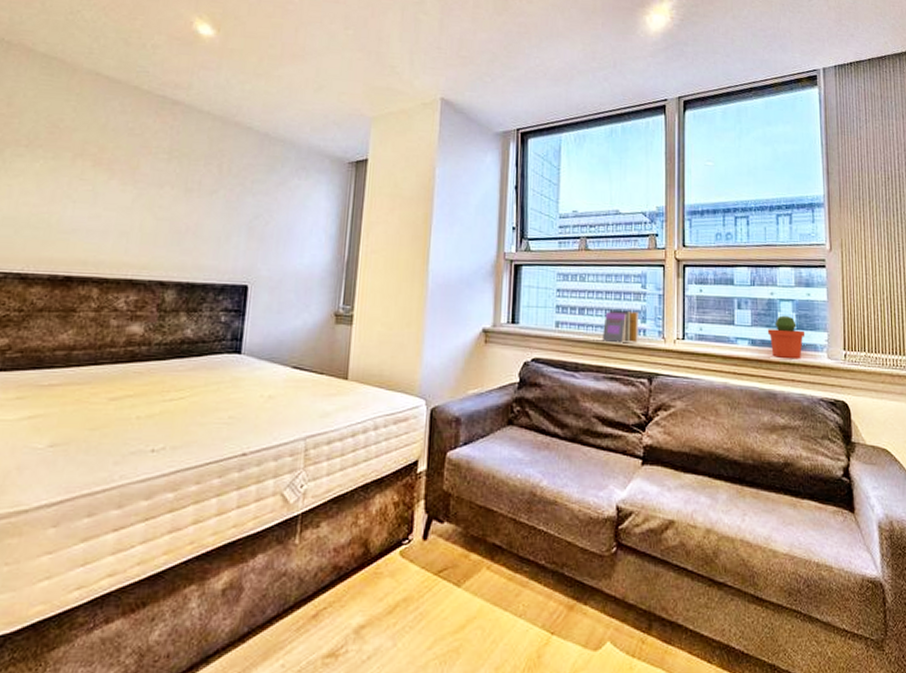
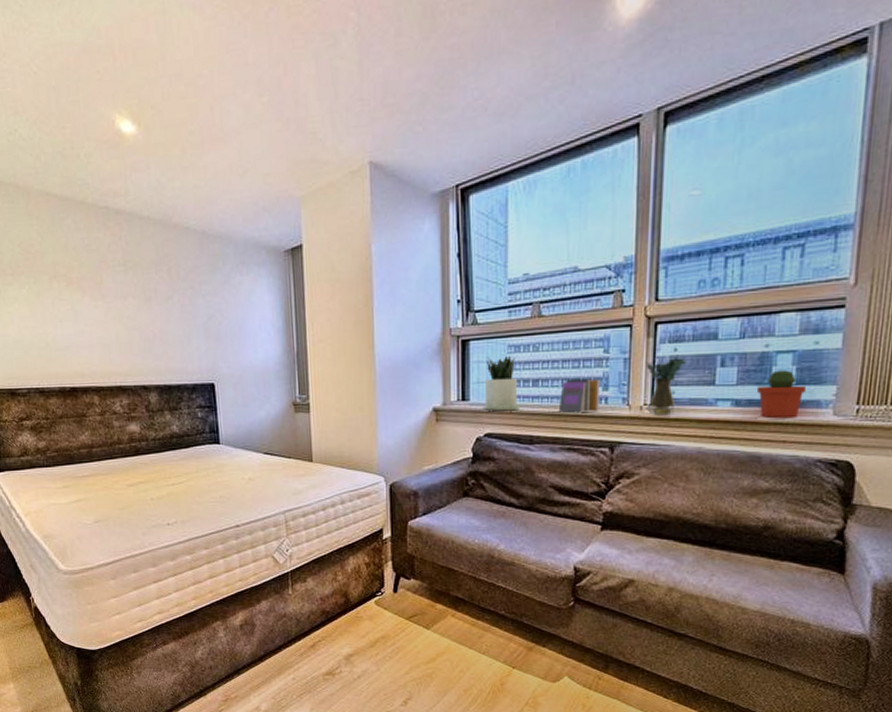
planter: none [531,282,568,337] -> present [483,355,521,412]
vase: none [677,295,710,350] -> present [645,354,686,416]

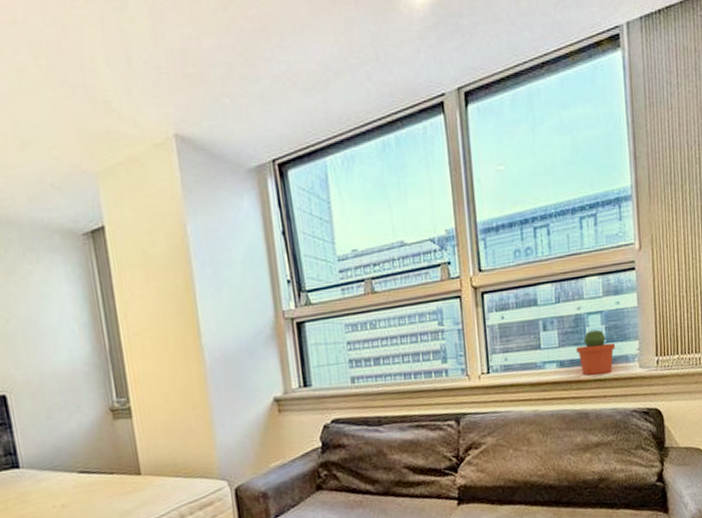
planter: present [483,355,521,412] -> none [324,334,365,396]
books: present [558,378,600,414] -> none [402,352,441,390]
vase: present [645,354,686,416] -> none [477,322,514,383]

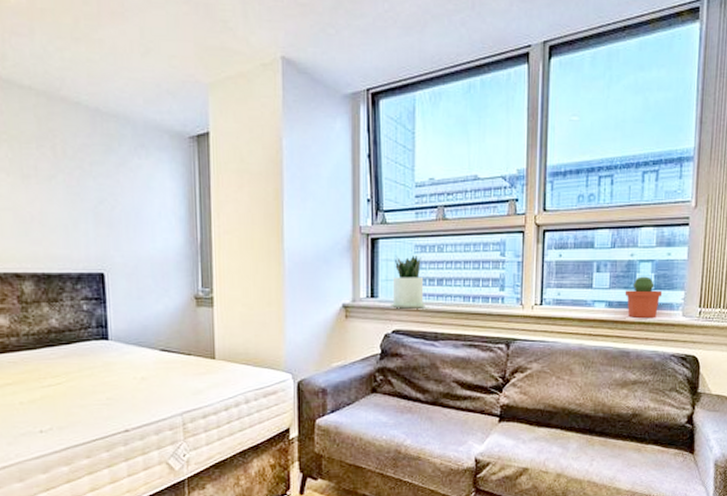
planter: none [324,334,365,396] -> present [391,254,427,309]

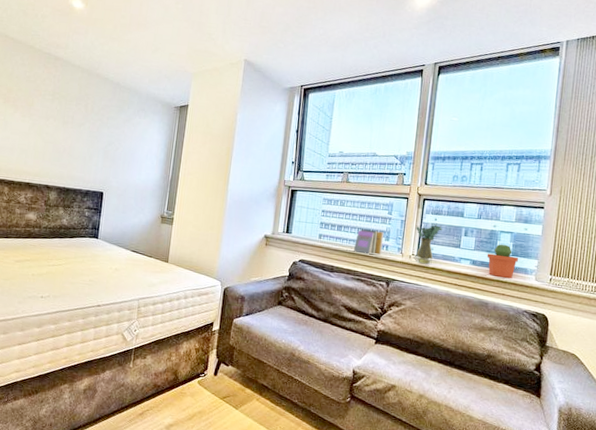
planter: present [391,254,427,309] -> none [300,205,328,246]
books: none [460,279,497,312] -> present [353,228,384,255]
vase: none [536,260,569,315] -> present [415,223,442,265]

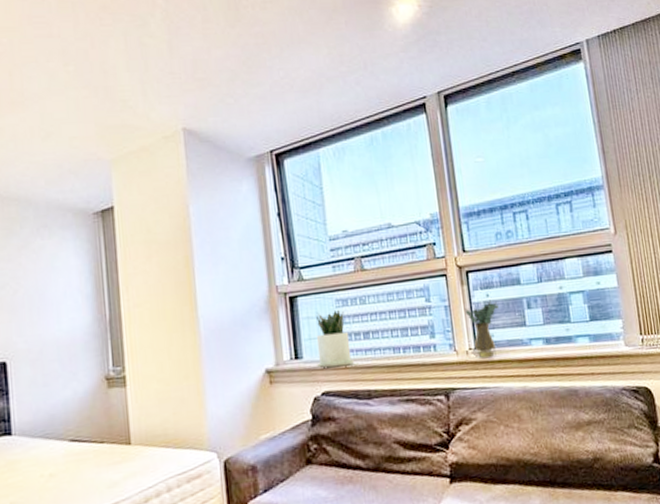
planter: none [300,205,328,246] -> present [315,309,355,369]
books: present [353,228,384,255] -> none [391,327,430,364]
succulent plant: present [486,244,519,279] -> none [560,308,600,353]

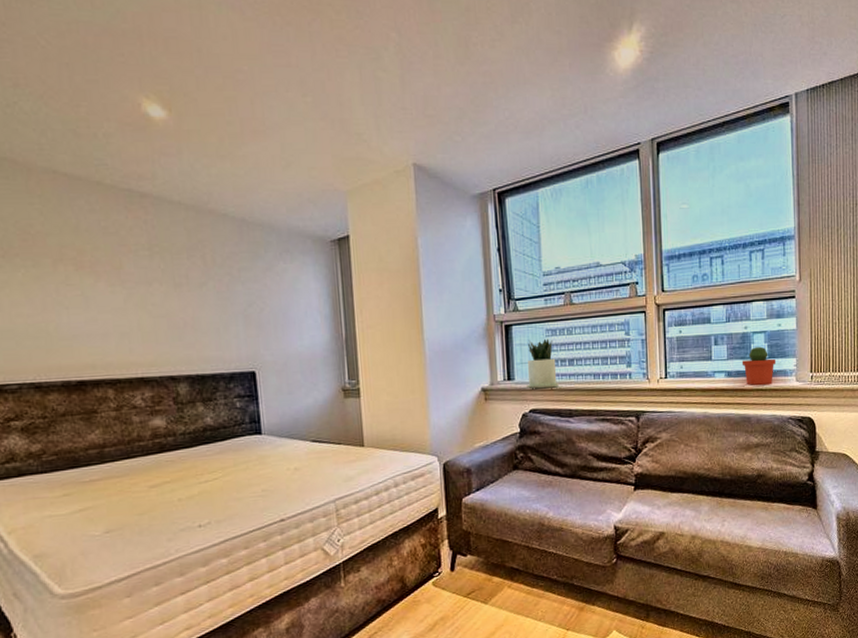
vase: present [464,300,499,358] -> none [658,336,689,387]
succulent plant: none [560,308,600,353] -> present [741,346,777,386]

